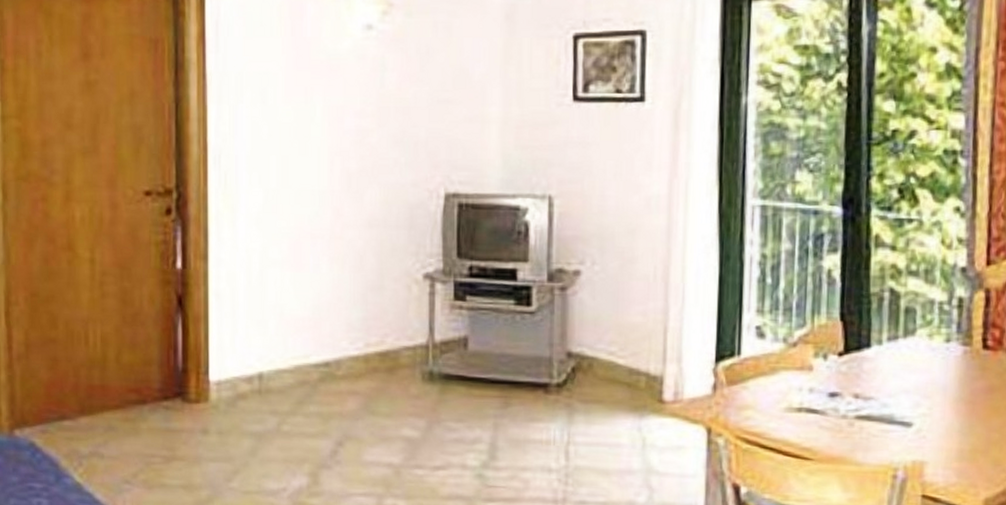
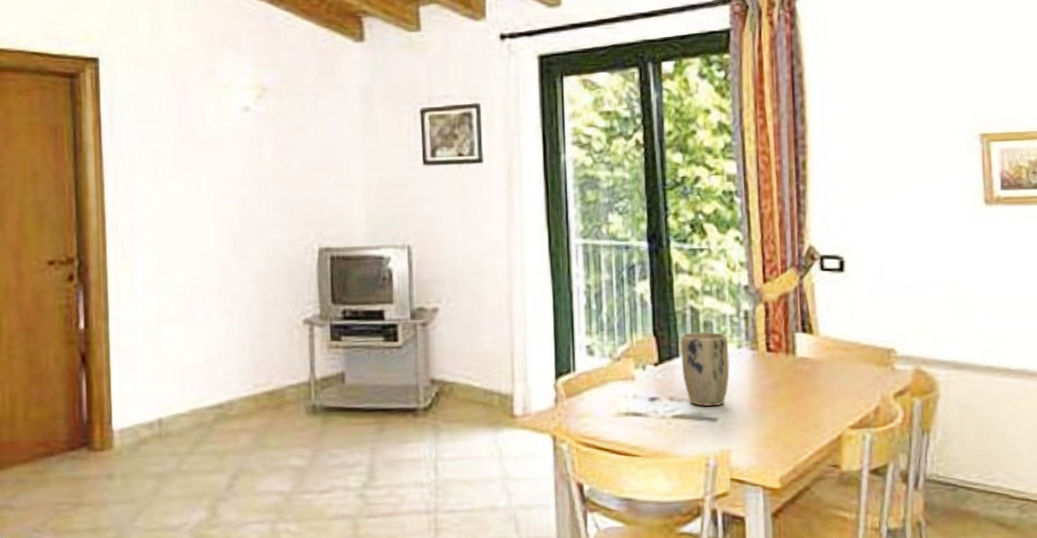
plant pot: none [872,318,935,409] -> present [680,331,730,407]

